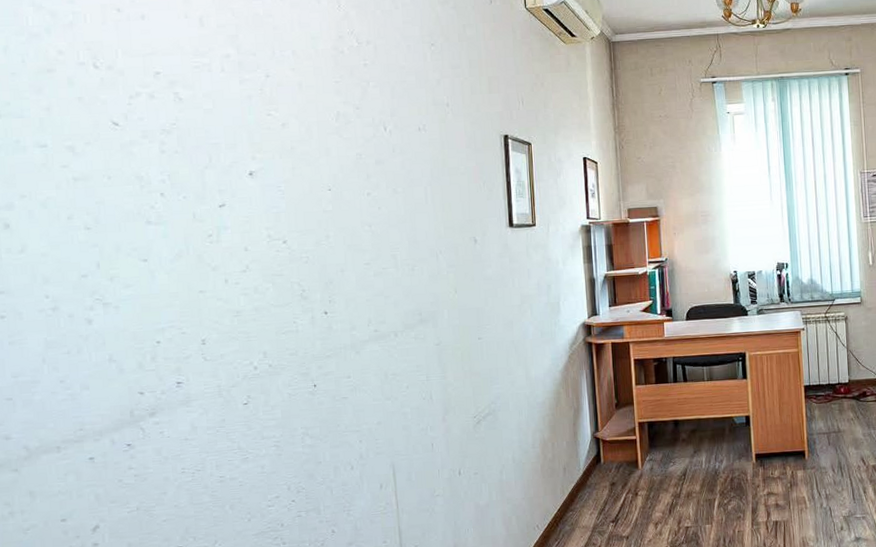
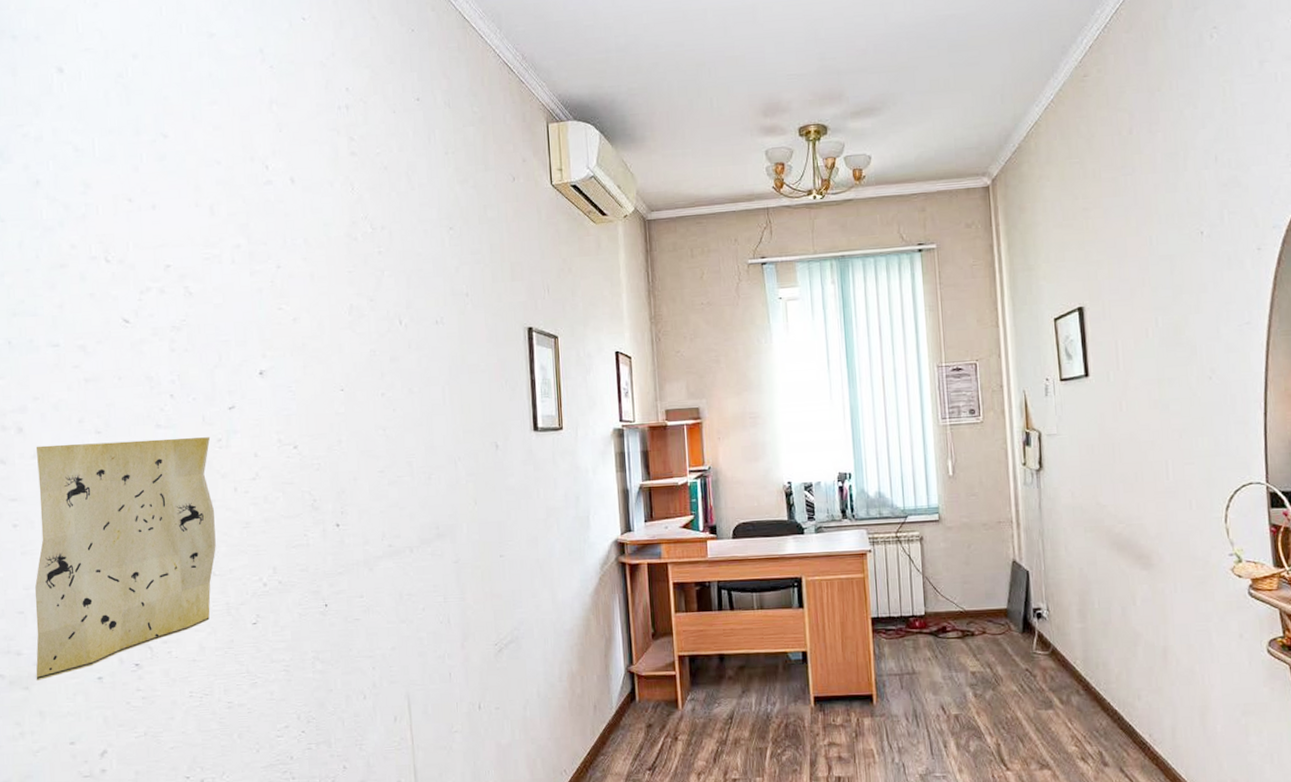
map: none [23,233,207,464] -> present [35,437,216,681]

